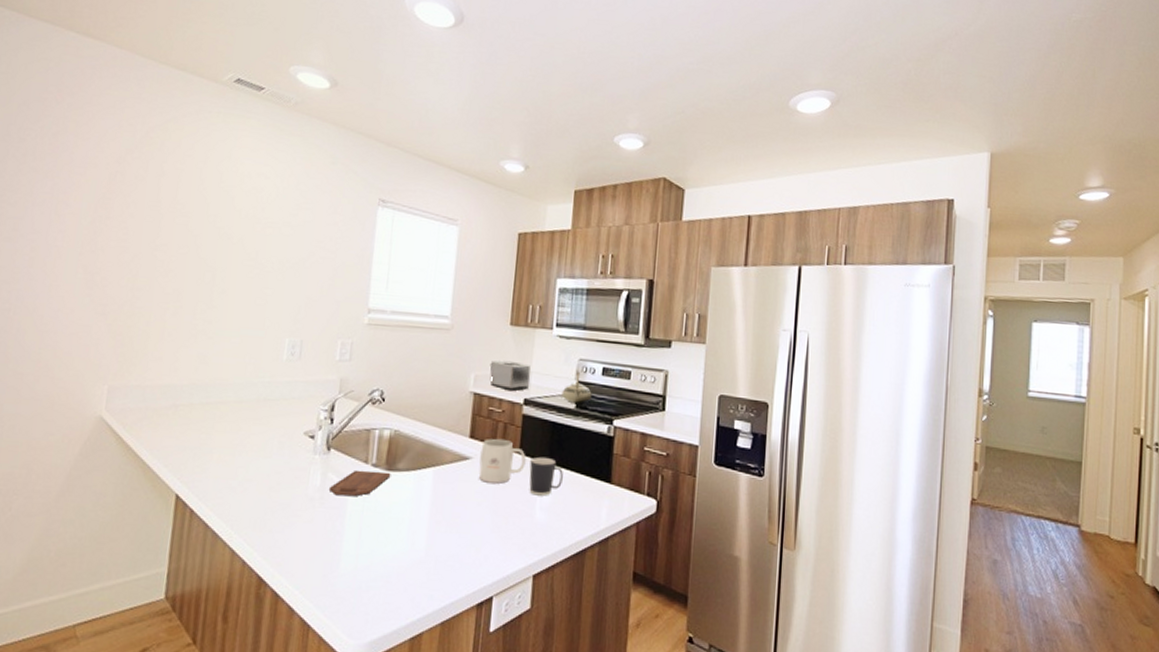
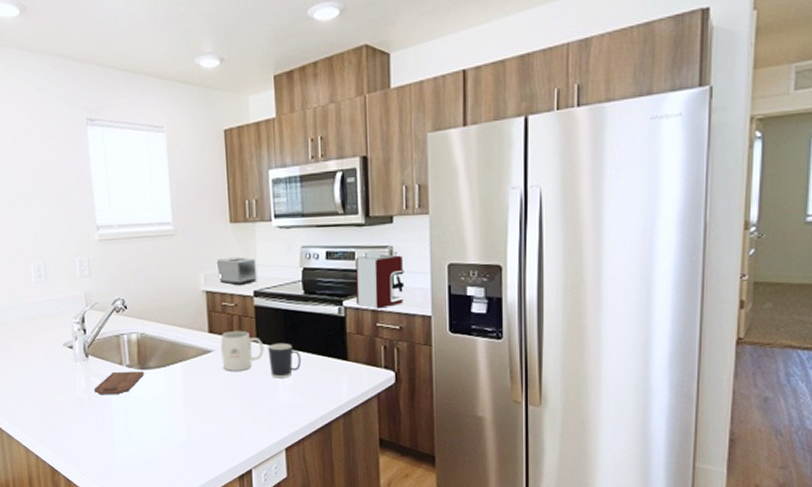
teakettle: present [561,369,592,403] -> none [289,256,319,289]
coffee maker: none [627,371,677,433] -> present [355,249,405,309]

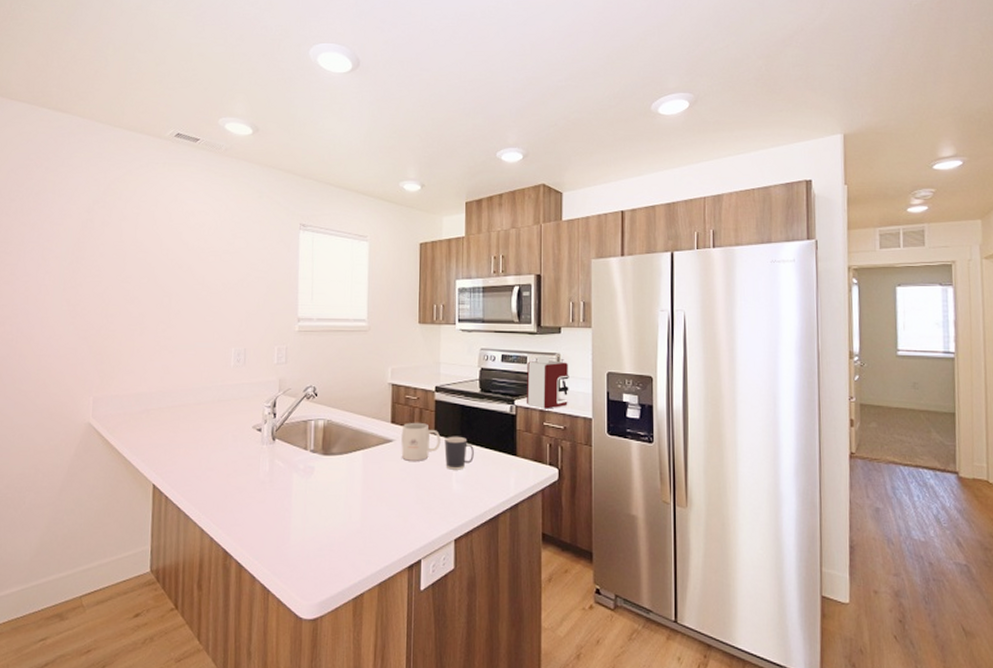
cutting board: present [93,371,145,395] -> none [276,456,327,479]
toaster: present [218,257,258,286] -> none [404,354,440,381]

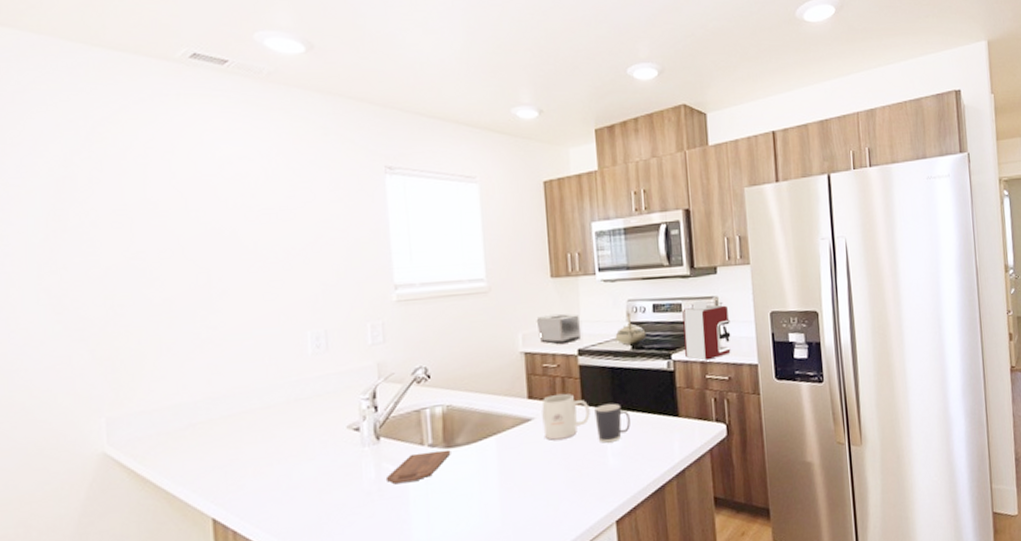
cutting board: none [276,456,327,479] -> present [385,449,451,484]
toaster: none [404,354,440,381] -> present [537,313,582,345]
teakettle: none [467,358,494,387] -> present [615,310,646,345]

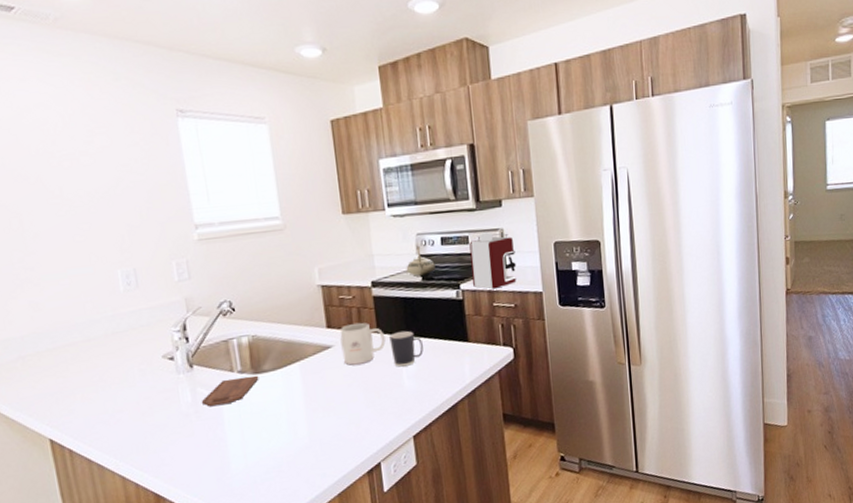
toaster: present [537,313,582,345] -> none [332,248,374,278]

